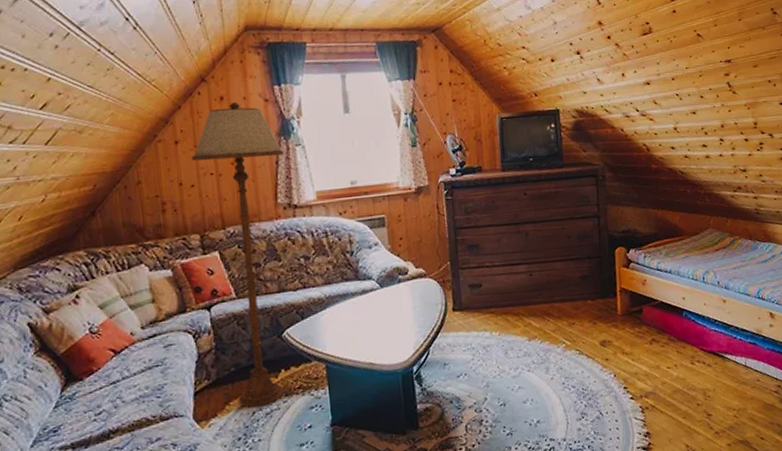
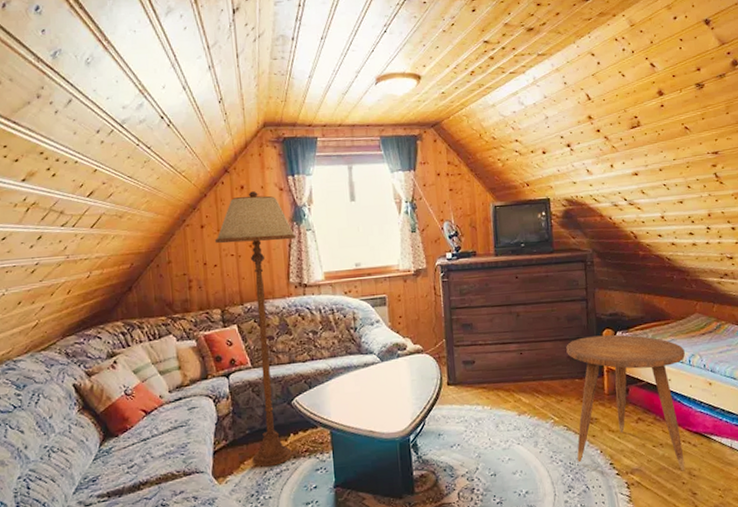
side table: none [577,252,700,392] -> present [566,334,685,471]

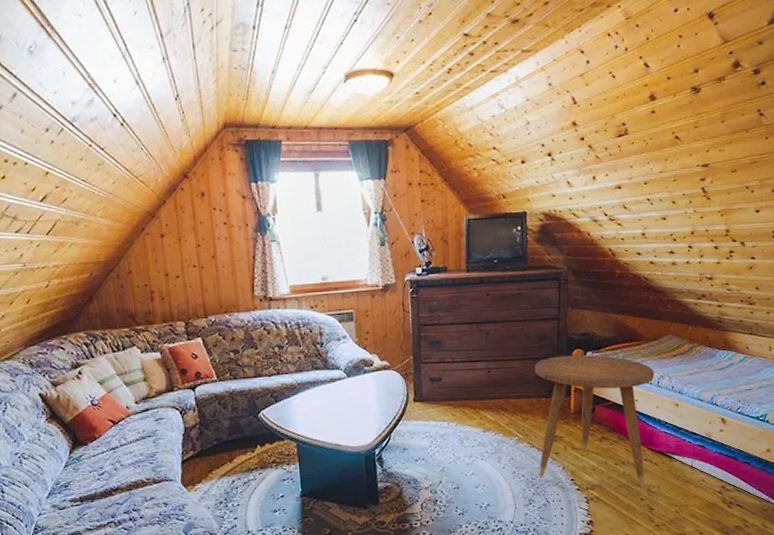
floor lamp: present [214,191,297,467] -> none [175,199,261,476]

